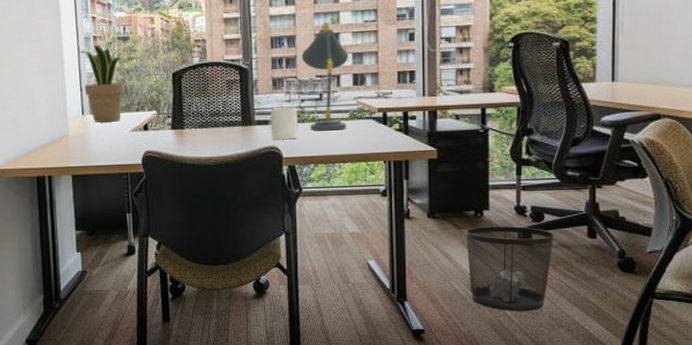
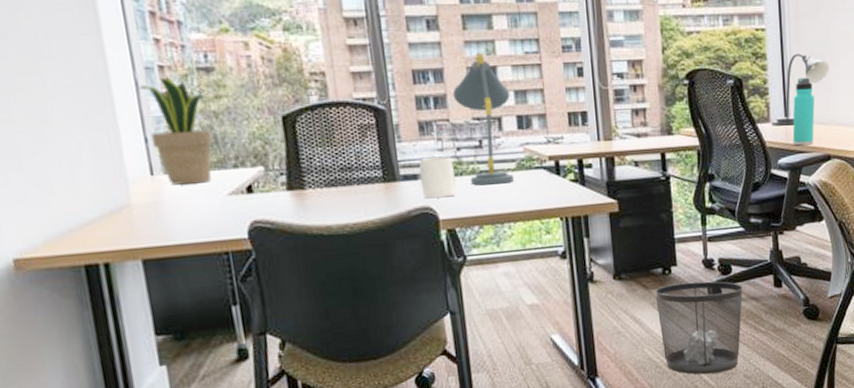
desk lamp: none [597,16,665,86] -> present [771,53,829,126]
thermos bottle: none [619,39,646,105] -> present [792,77,815,146]

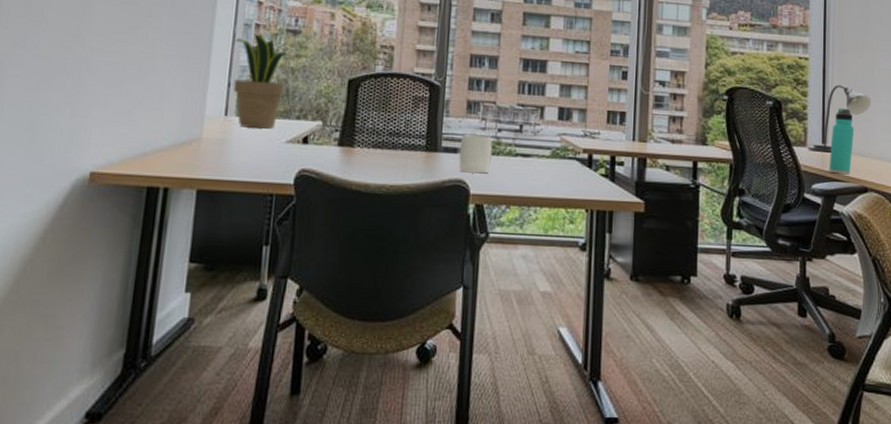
desk lamp: present [452,52,515,186] -> none [503,46,556,169]
waste bin: present [655,281,743,375] -> none [671,295,764,400]

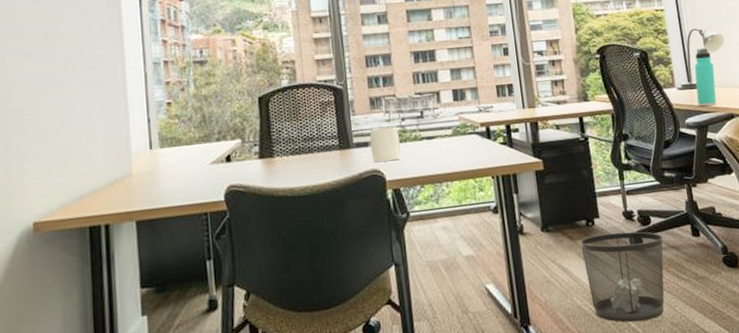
potted plant: present [233,33,289,129] -> none [147,69,201,157]
waste bin: none [671,295,764,400] -> present [580,231,665,323]

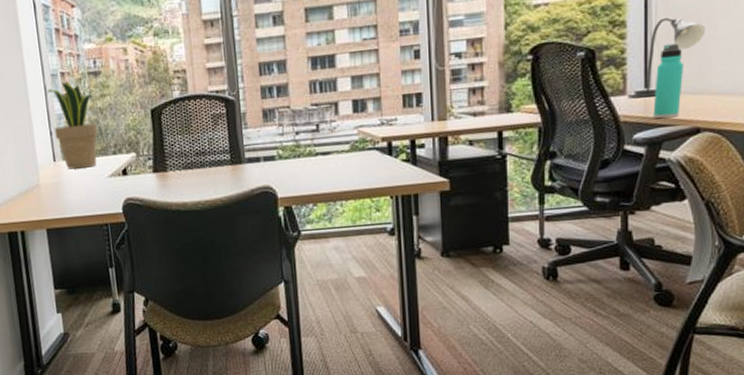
potted plant: none [147,69,201,157] -> present [47,81,98,170]
mug: present [369,126,401,163] -> none [261,141,294,179]
waste bin: present [580,231,665,323] -> none [484,261,583,355]

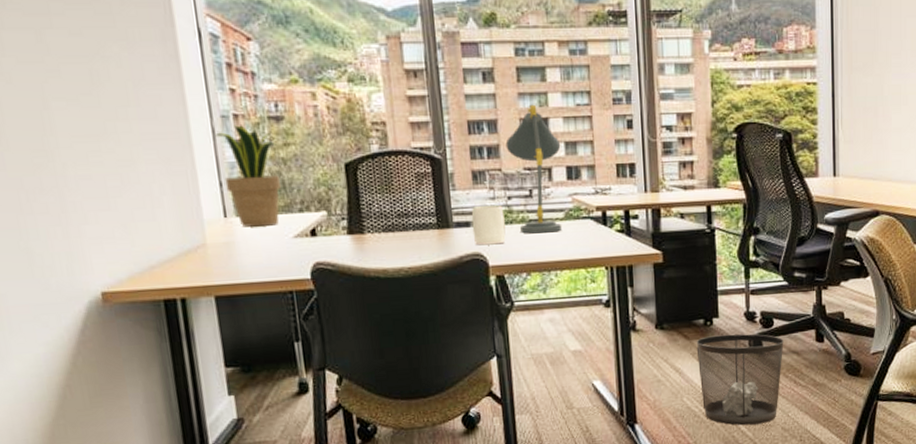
mug: none [261,141,294,179] -> present [471,205,506,246]
desk lamp: none [294,42,348,167] -> present [505,104,562,234]
waste bin: none [484,261,583,355] -> present [696,333,784,426]
desk lamp: present [628,17,705,99] -> none [820,108,881,181]
thermos bottle: present [653,43,683,119] -> none [840,132,864,201]

